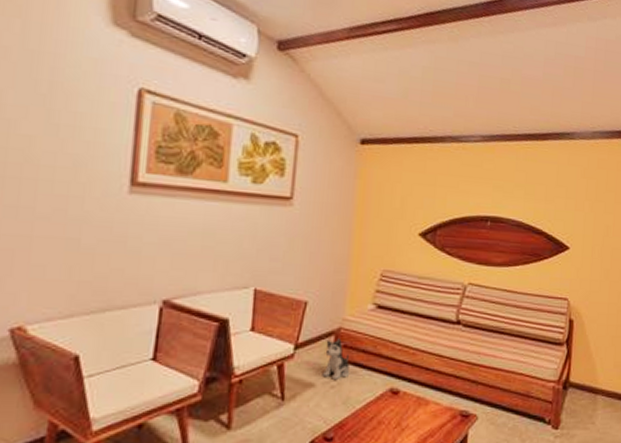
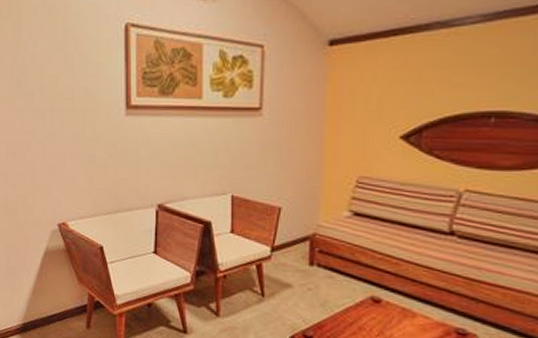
plush toy: present [322,338,349,379] -> none [299,243,326,283]

